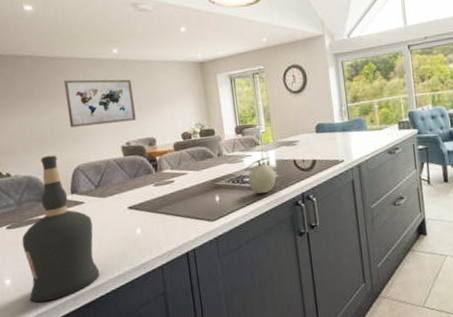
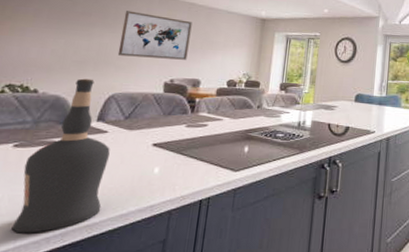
fruit: present [244,156,276,194] -> none [279,116,309,152]

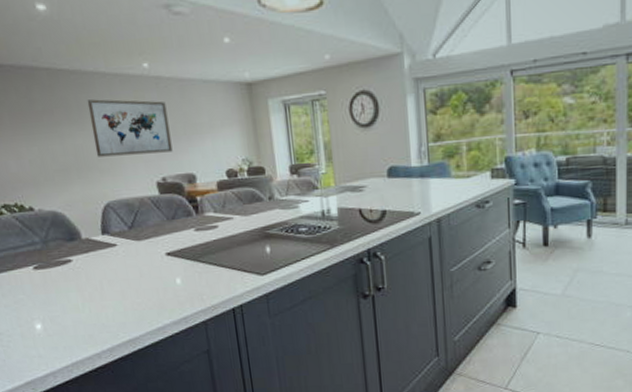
liquor bottle: present [11,78,110,233] -> none [50,188,138,351]

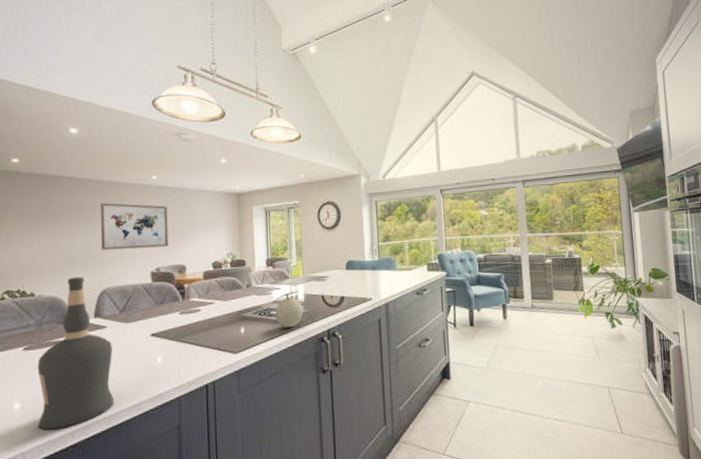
liquor bottle: none [50,188,138,351] -> present [37,276,115,430]
fruit: none [300,203,338,248] -> present [272,291,304,328]

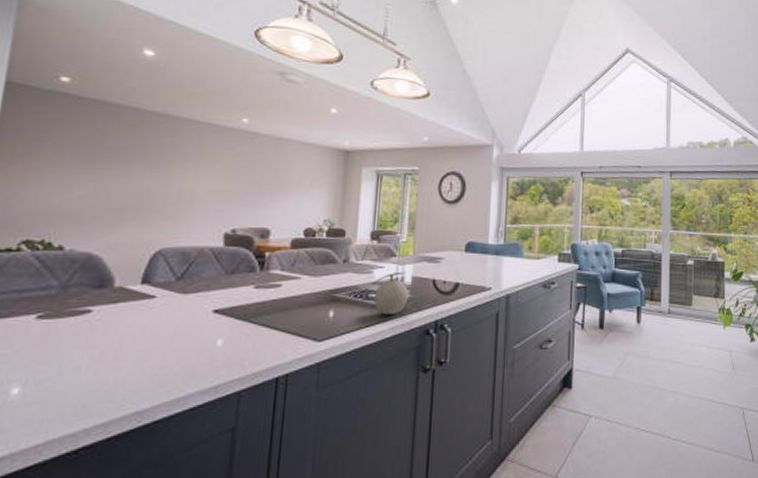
liquor bottle: present [37,276,115,430] -> none [40,230,160,425]
wall art: present [100,203,168,250] -> none [163,144,257,205]

